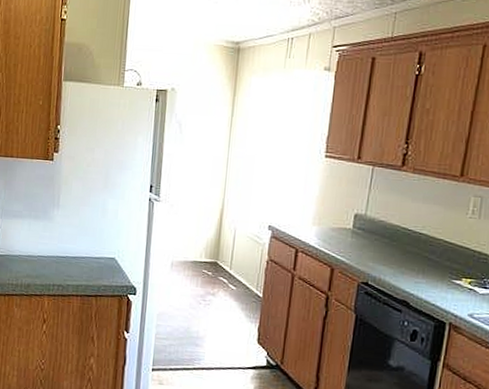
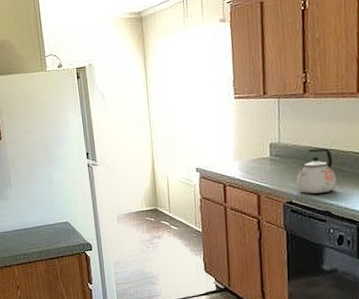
kettle: none [376,228,422,280] -> present [296,148,337,194]

